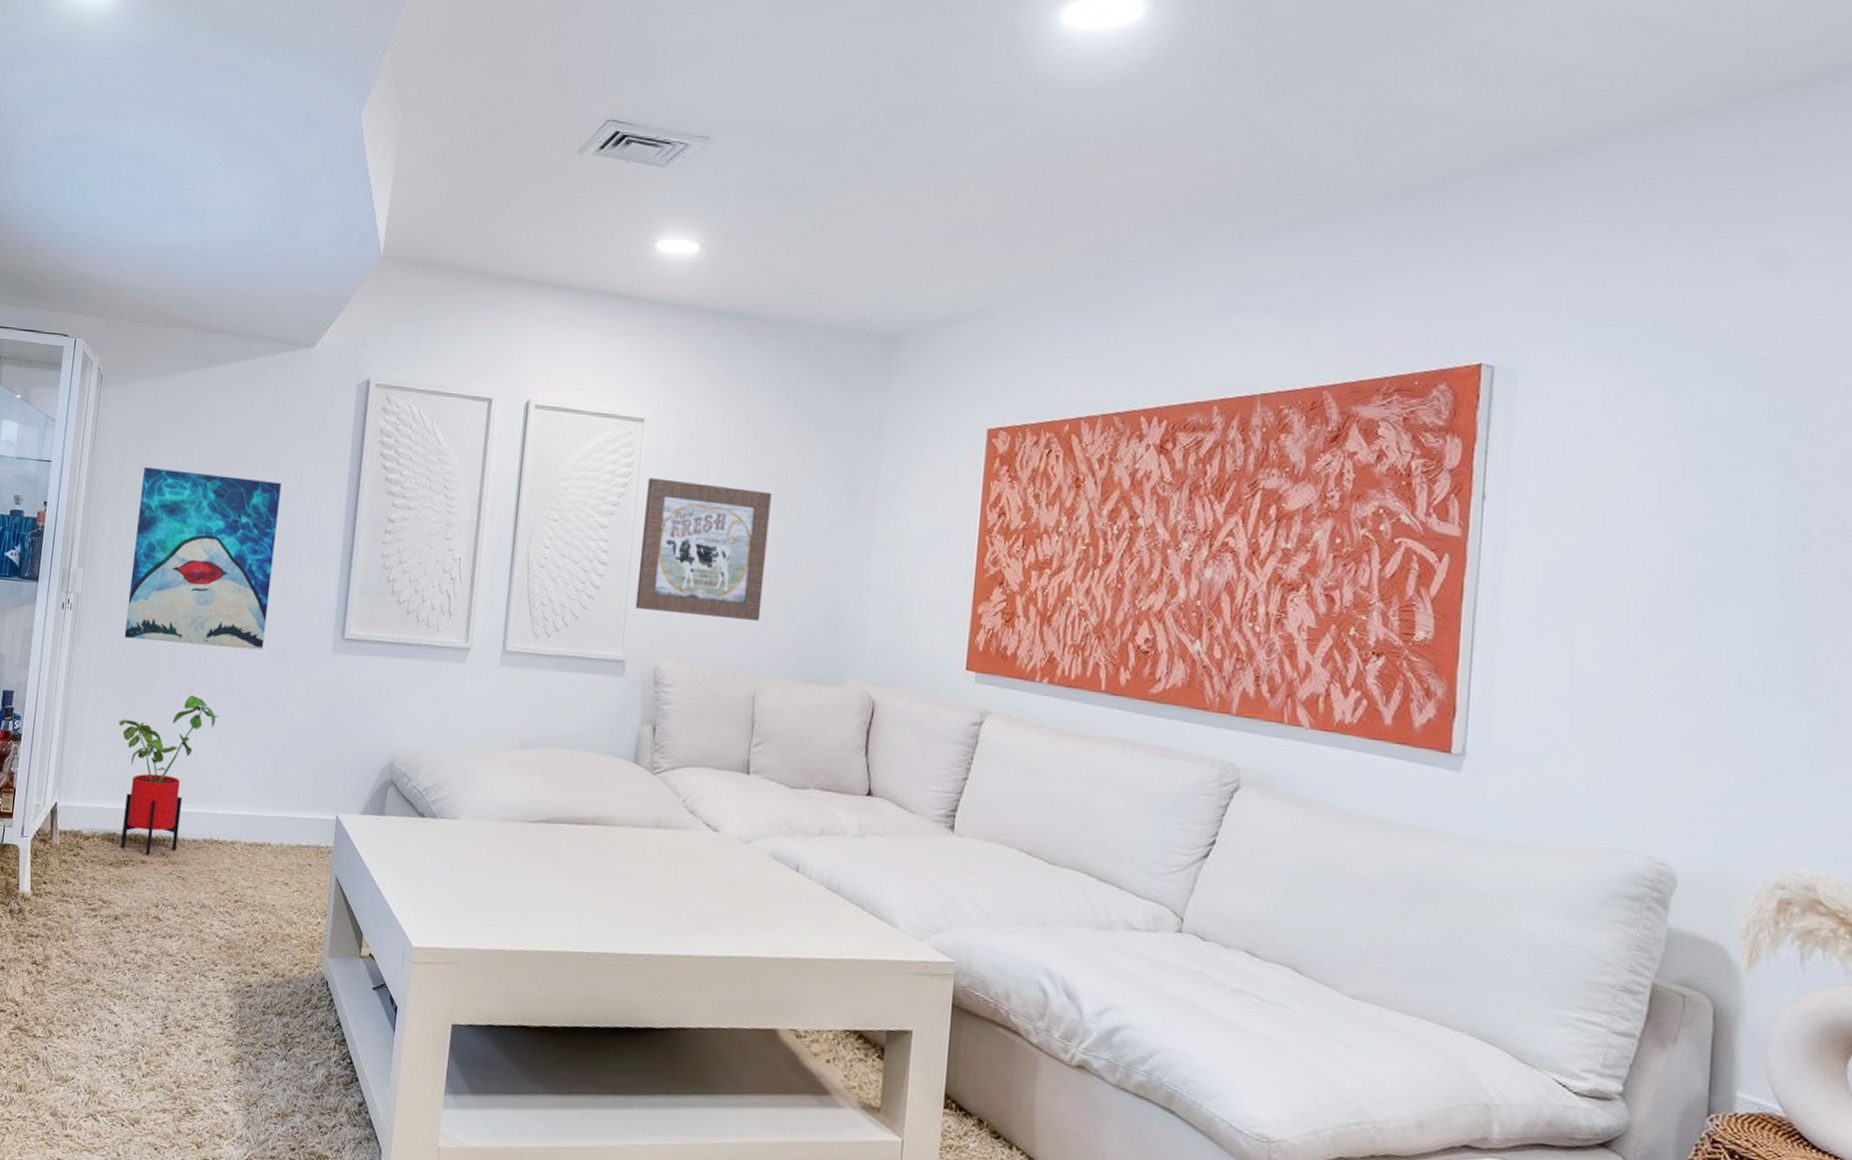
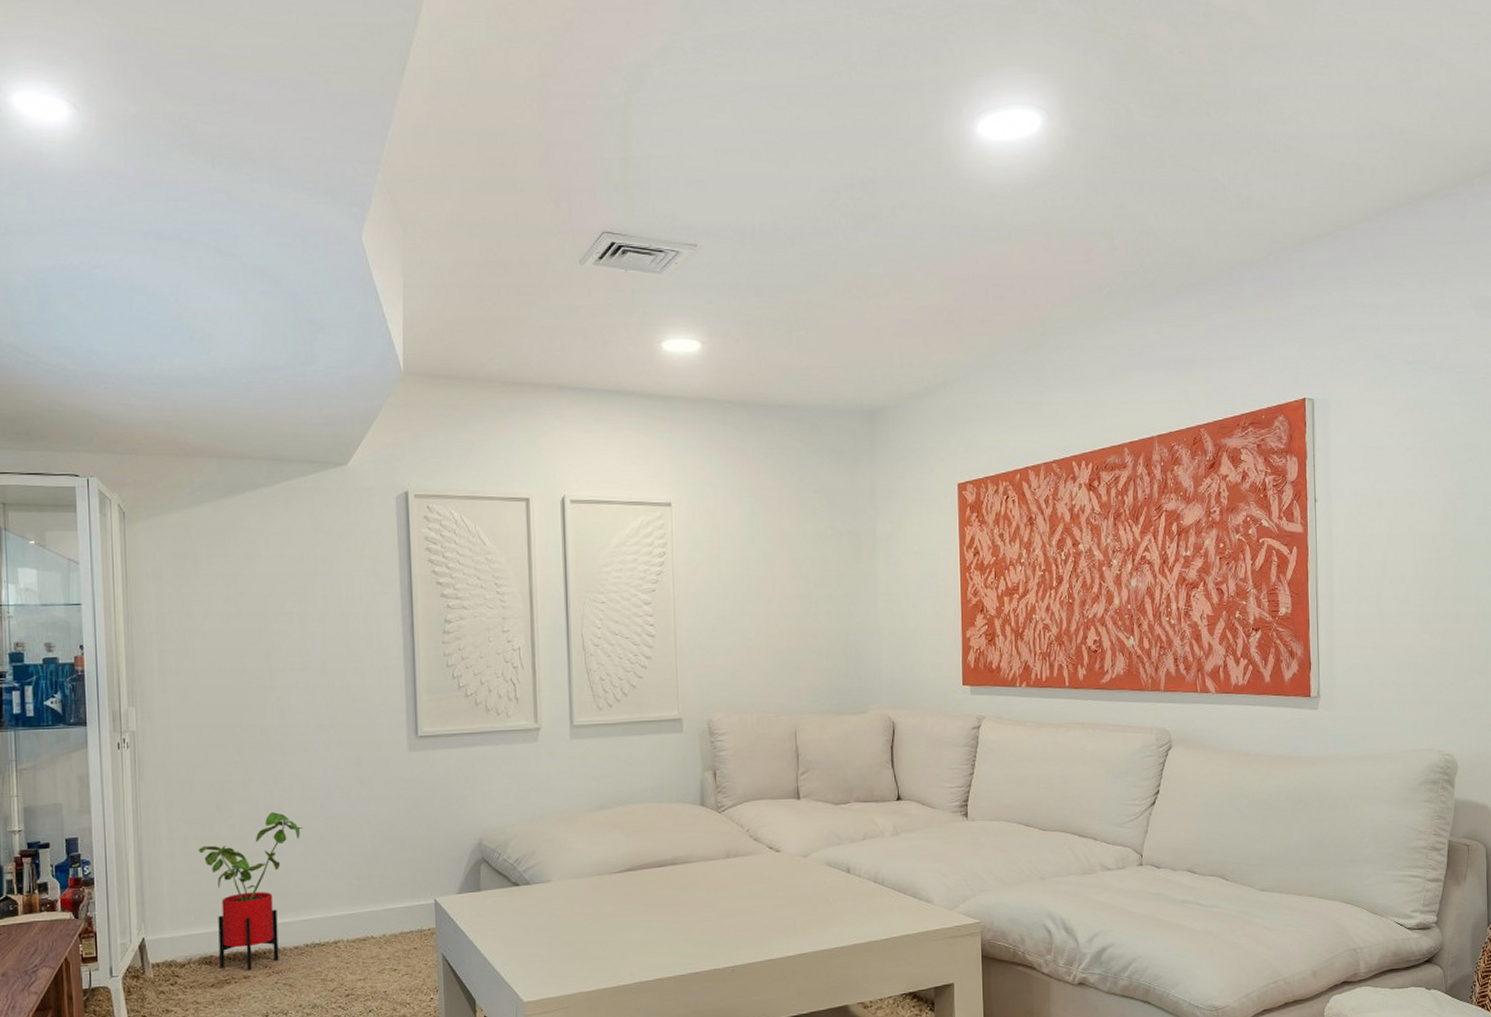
wall art: present [124,466,281,651] -> none [186,598,339,768]
wall art: present [635,477,772,621] -> none [682,554,793,671]

